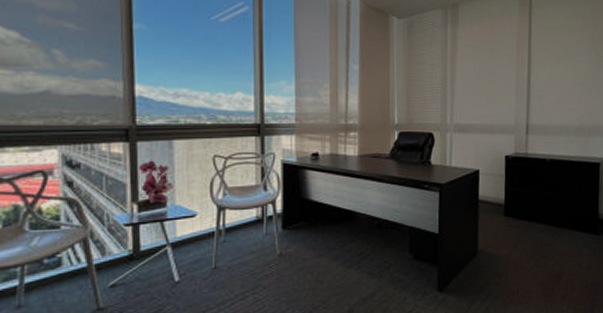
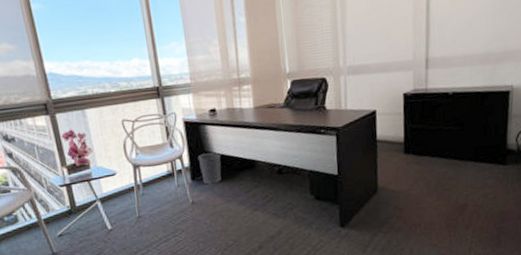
wastebasket: none [292,200,318,235] -> present [197,152,222,184]

